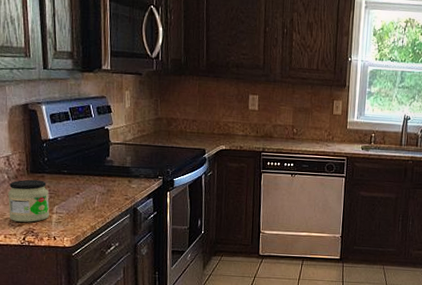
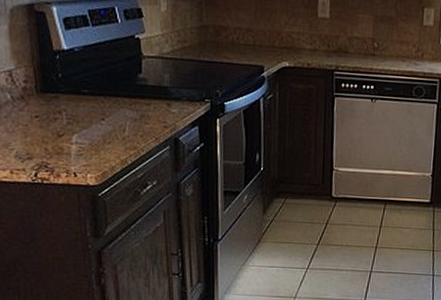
jar: present [8,179,50,222] -> none [13,100,68,155]

